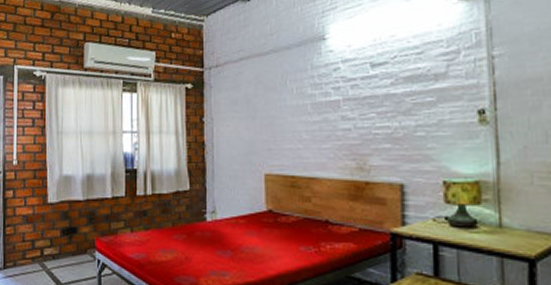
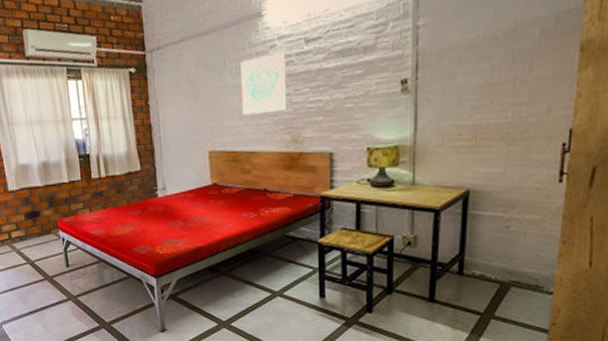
wall art: none [302,75,352,137] -> present [241,51,288,115]

